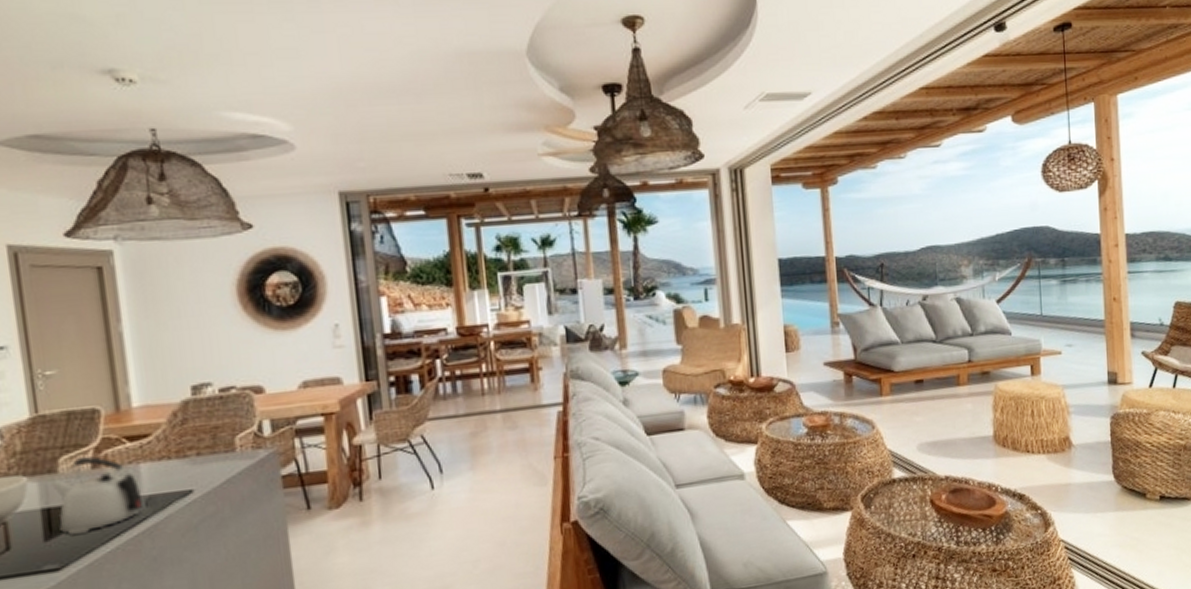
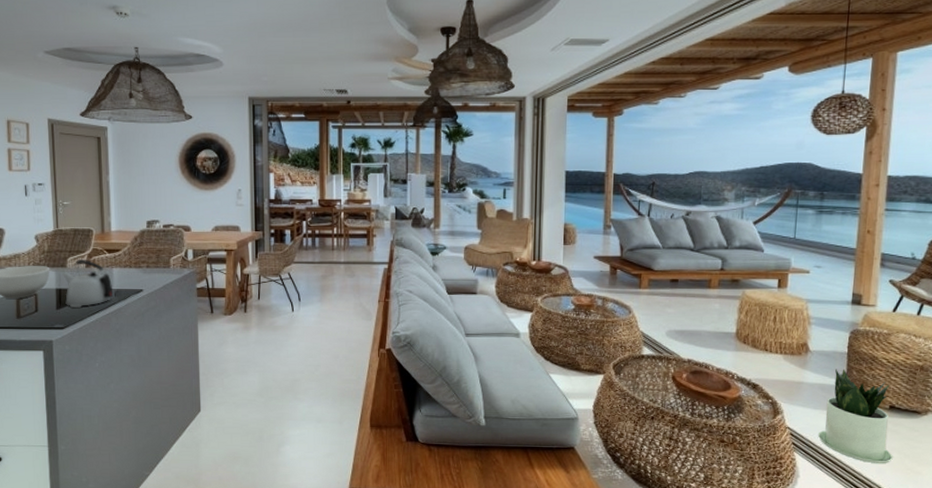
planter: none [1093,461,1170,566] -> present [817,369,893,464]

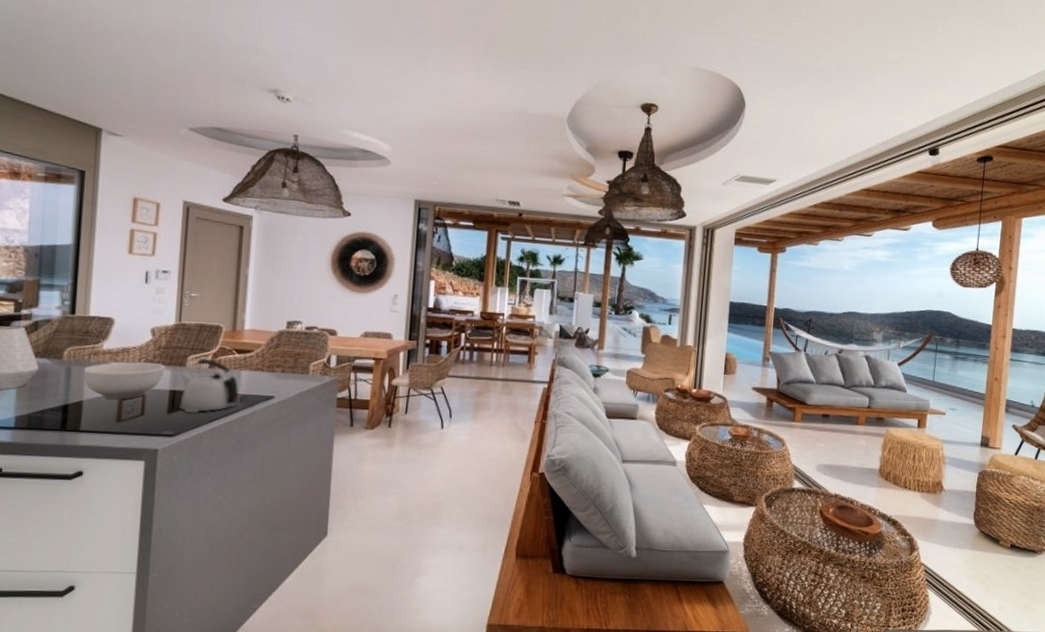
planter: present [817,369,893,464] -> none [948,508,1013,601]

